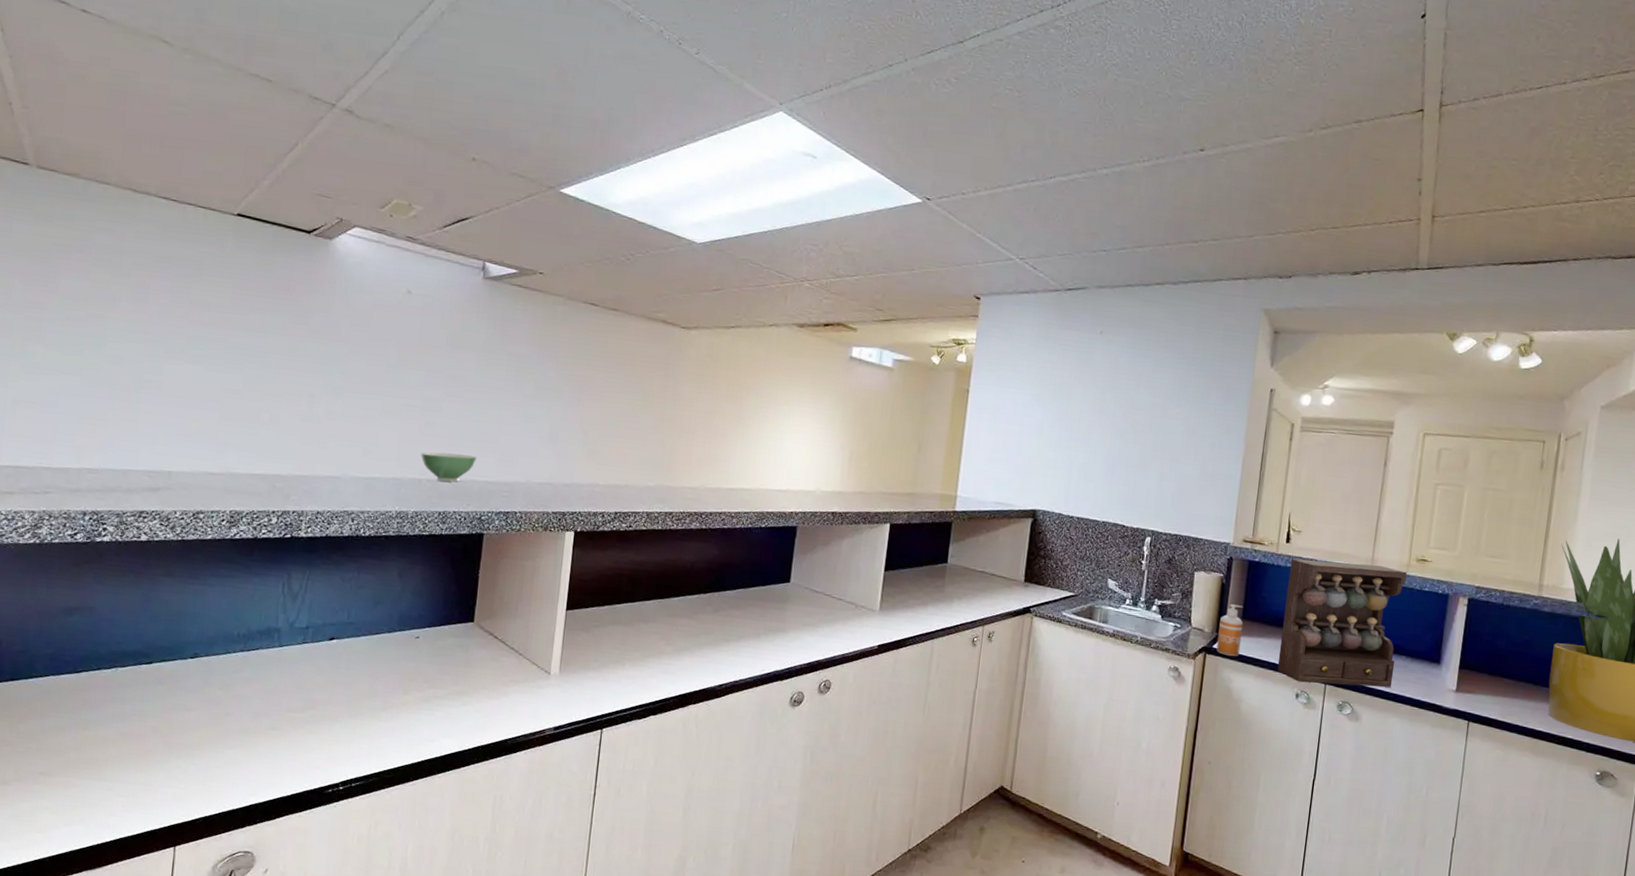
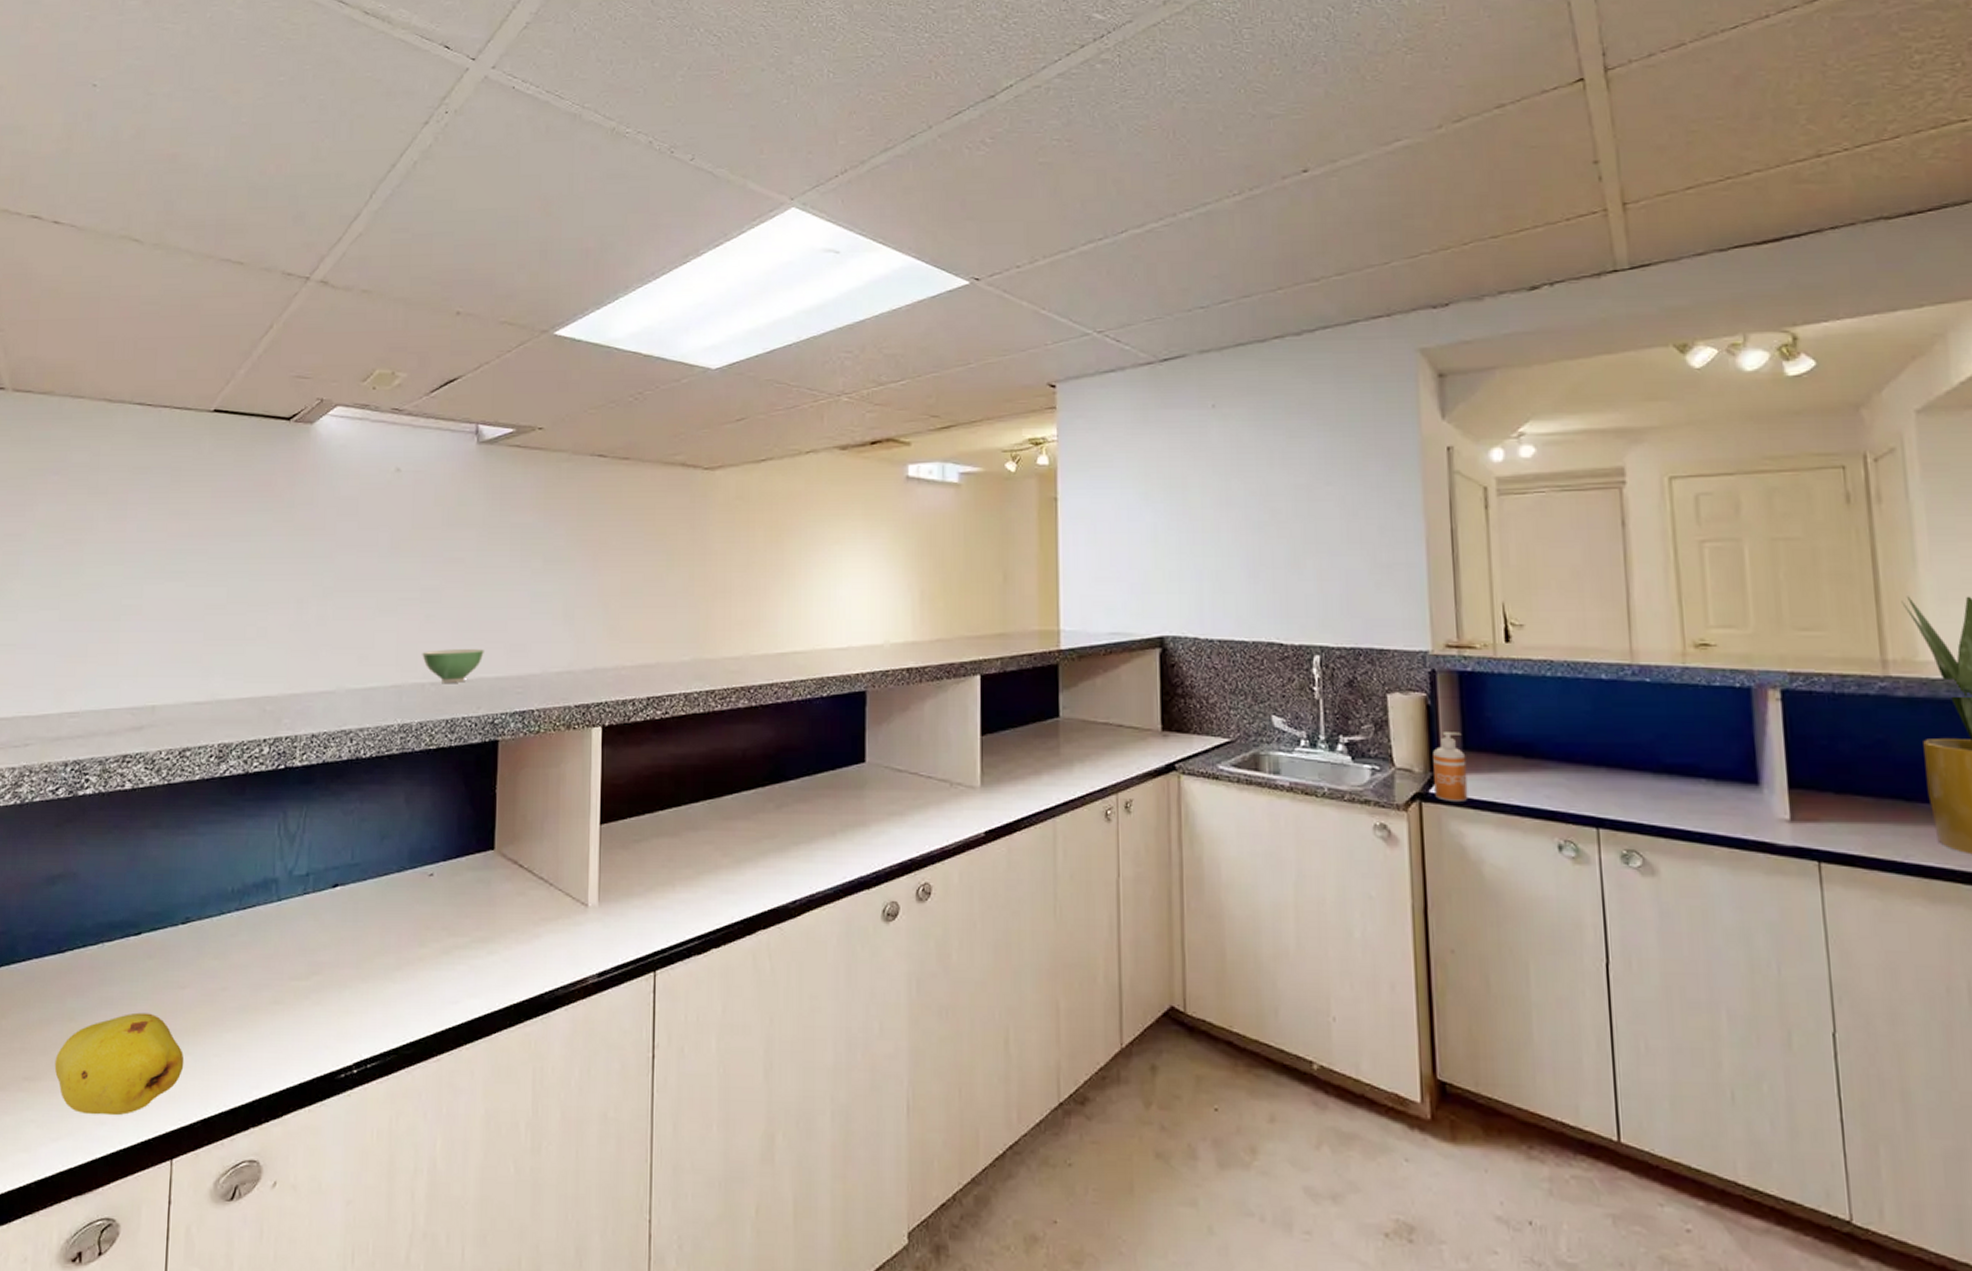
fruit: none [68,727,189,809] -> present [54,1012,184,1116]
spice rack: present [1277,558,1407,688] -> none [1516,659,1695,829]

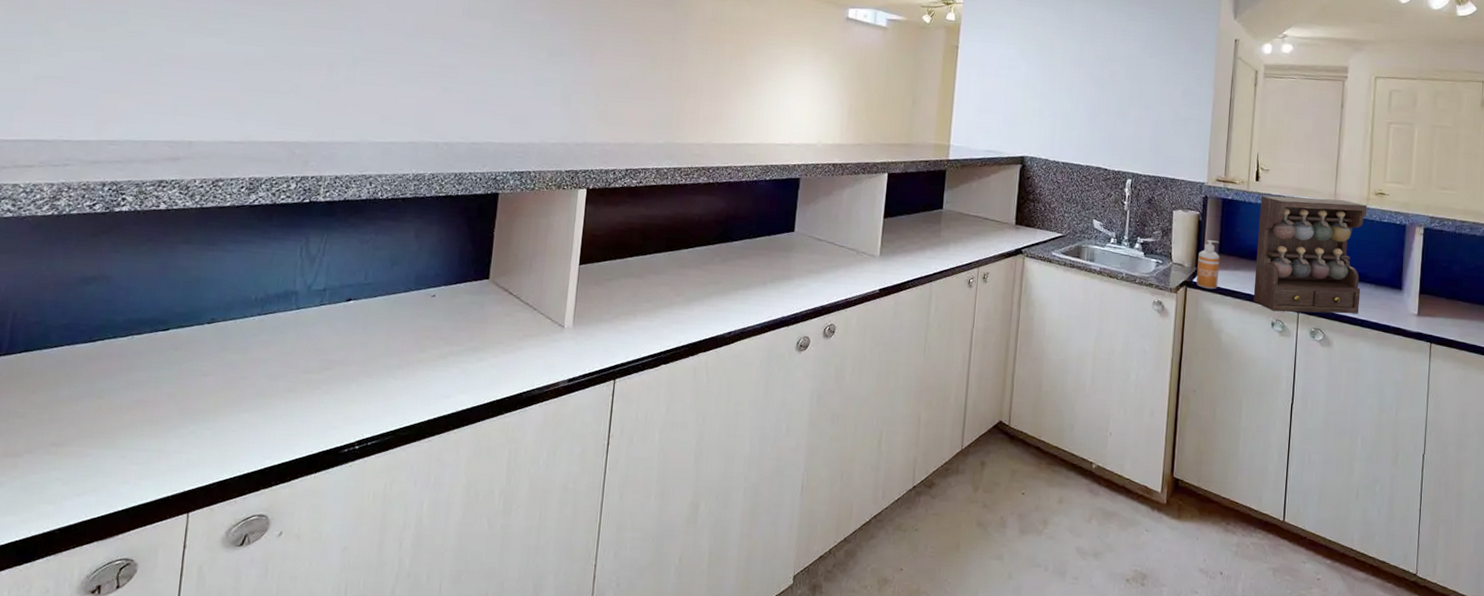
fruit: present [54,1012,184,1116] -> none [81,394,204,477]
bowl: present [422,649,484,683] -> none [437,116,492,145]
spice rack: none [1516,659,1695,829] -> present [1253,195,1367,315]

